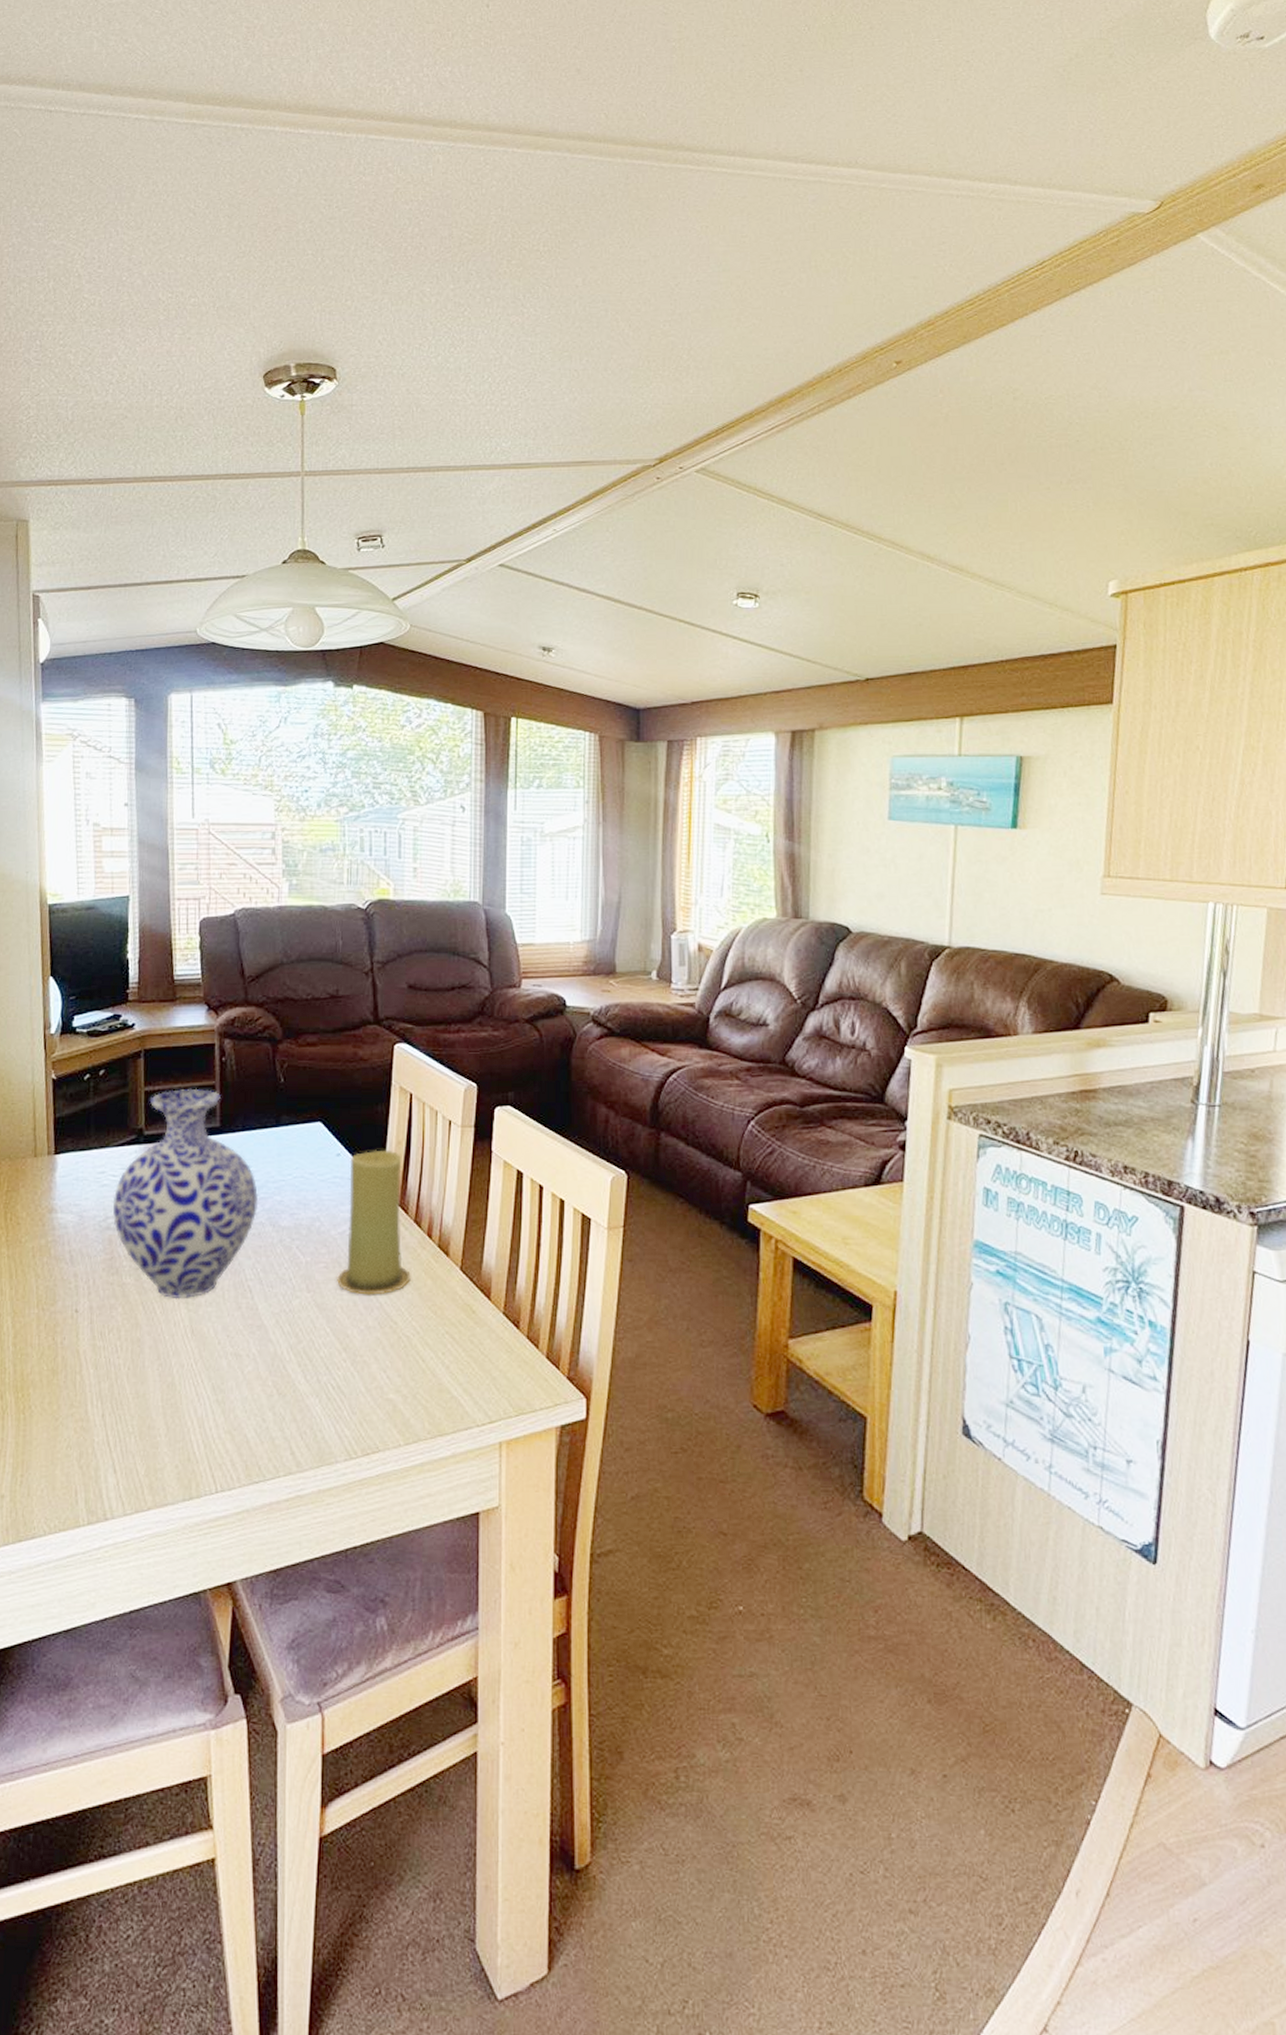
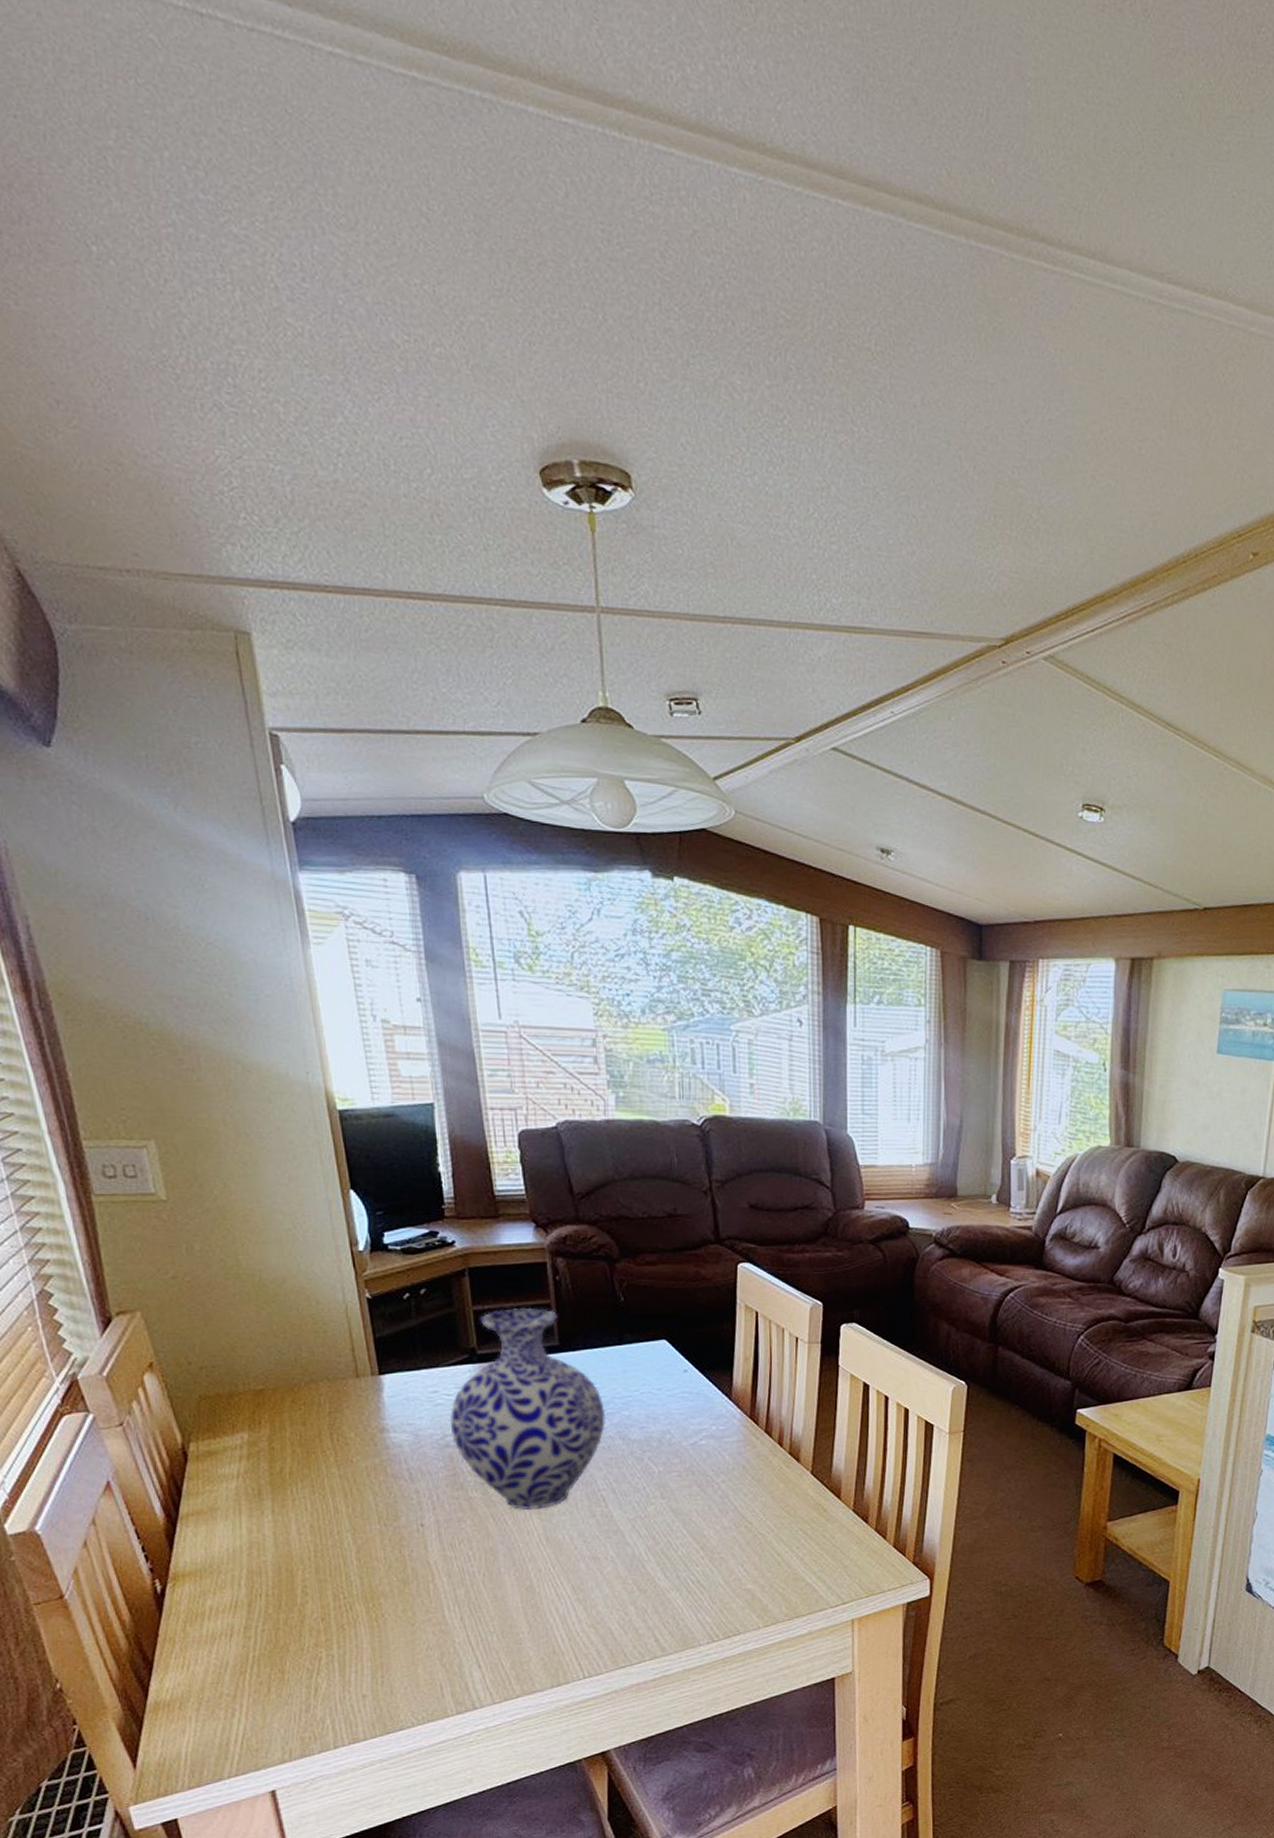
candle: present [337,1150,411,1295] -> none [691,1365,763,1500]

